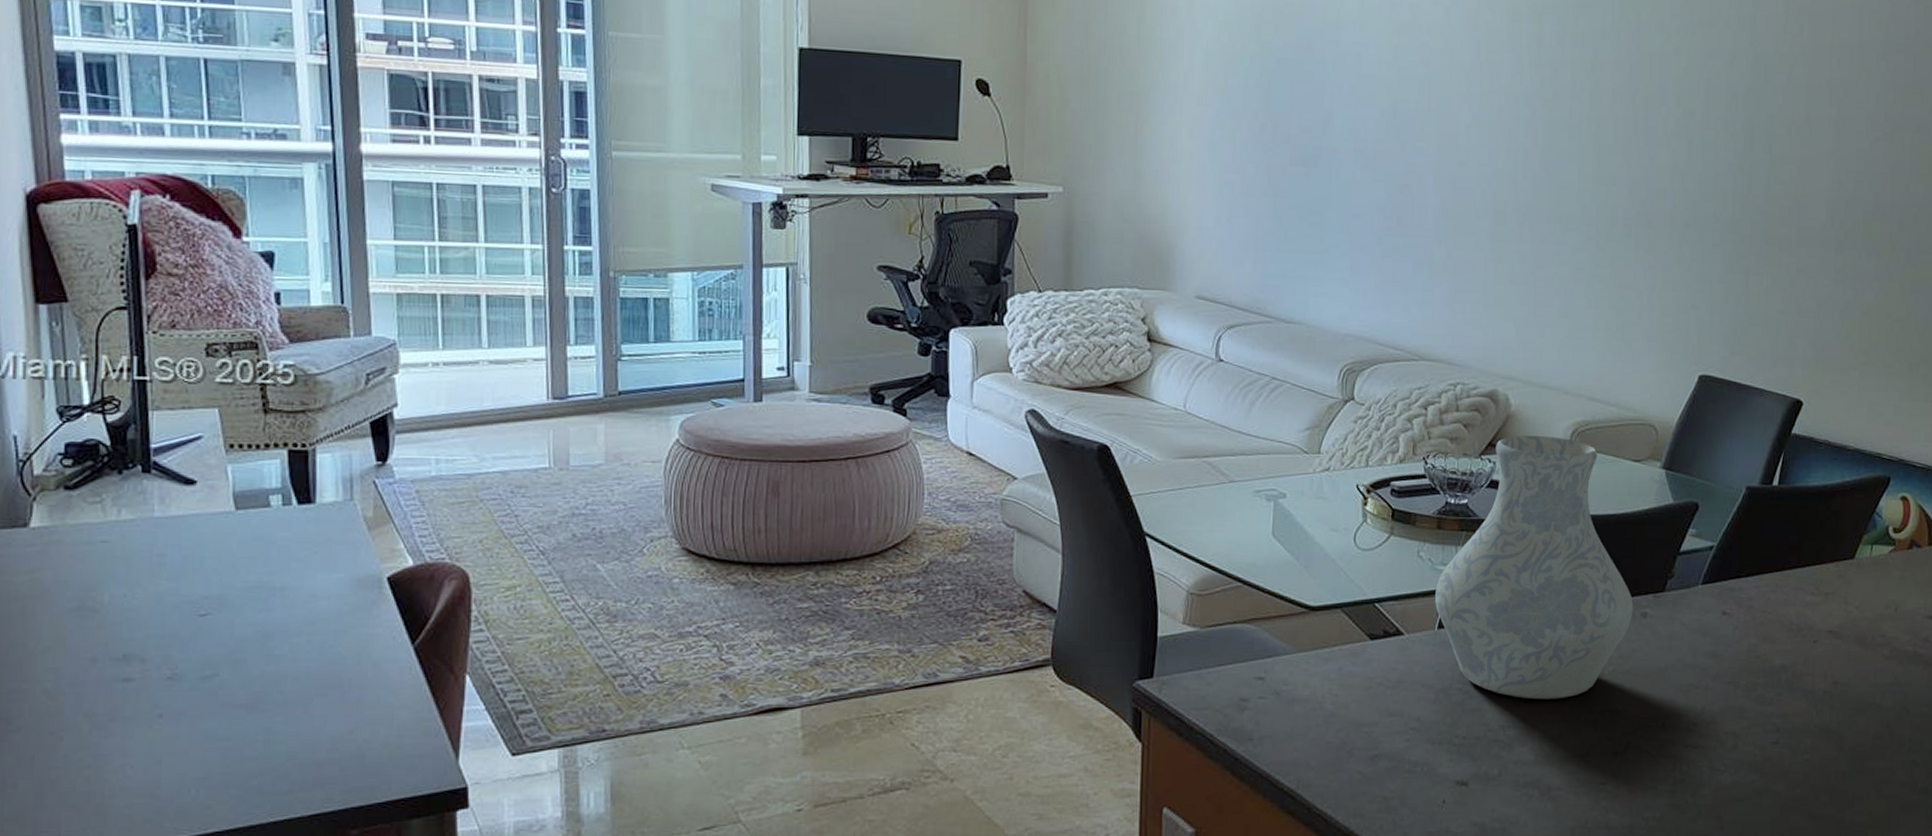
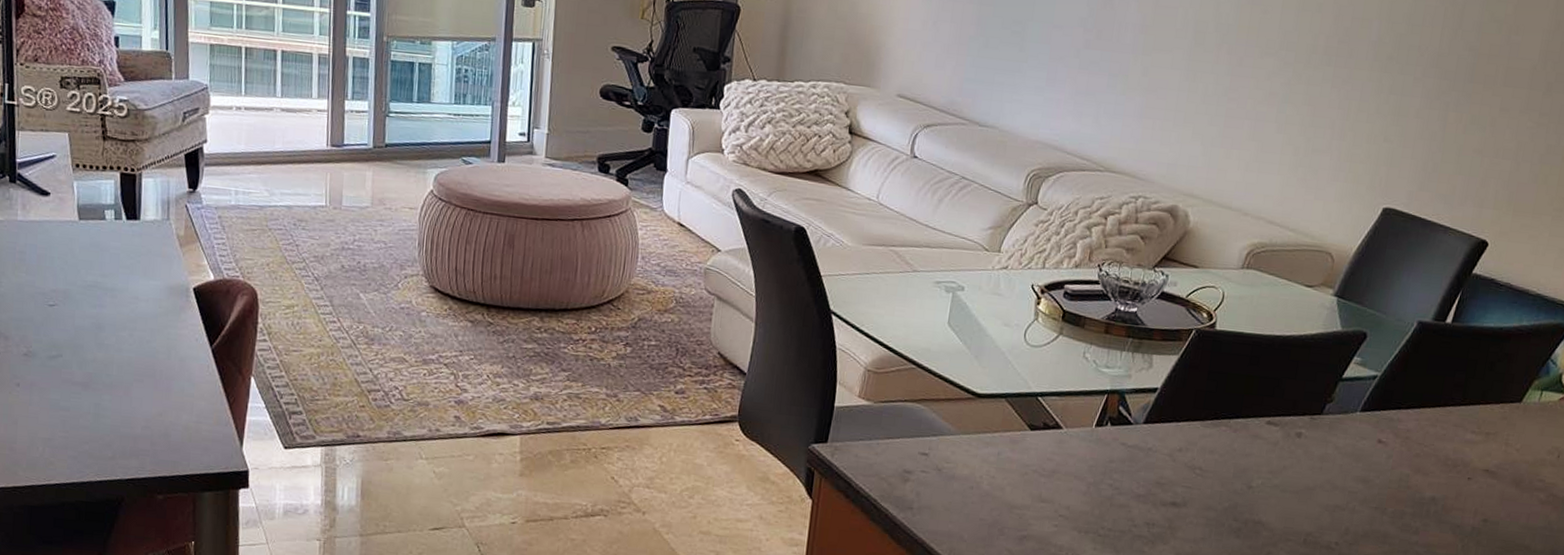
vase: present [1435,436,1634,700] -> none [1095,251,1290,505]

